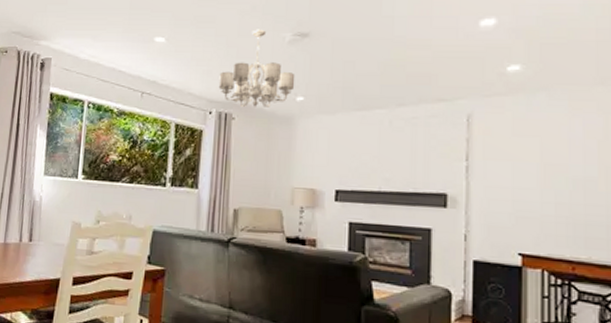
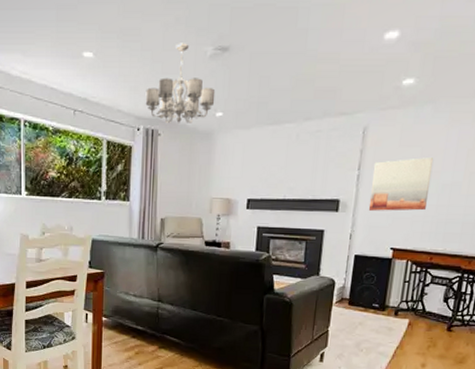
wall art: none [484,149,558,210] -> present [368,158,434,211]

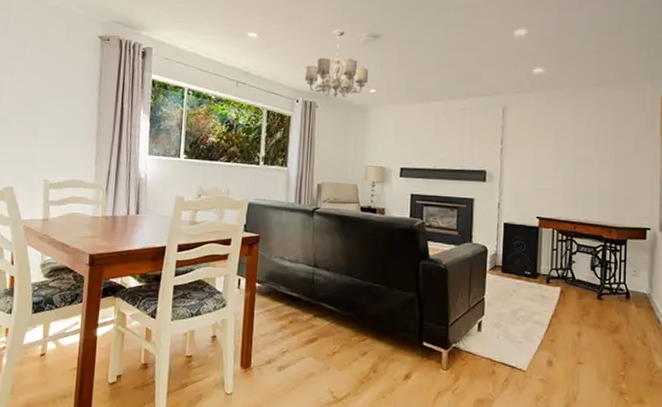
wall art: present [368,158,434,211] -> none [513,135,567,183]

